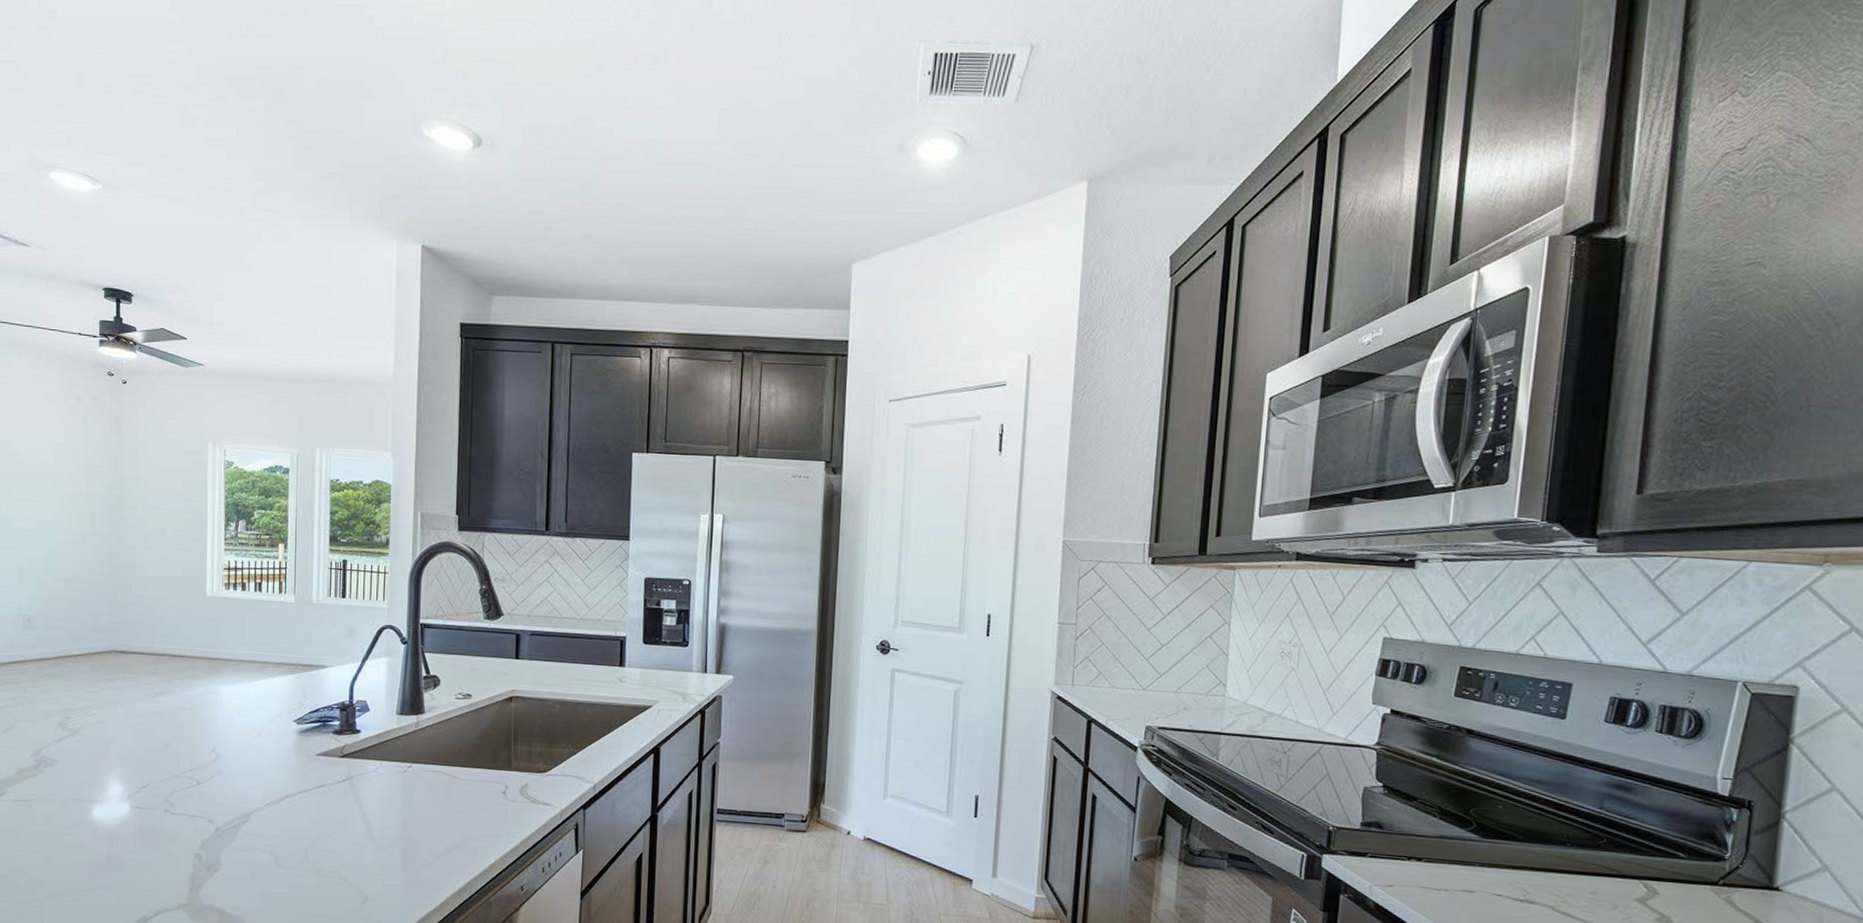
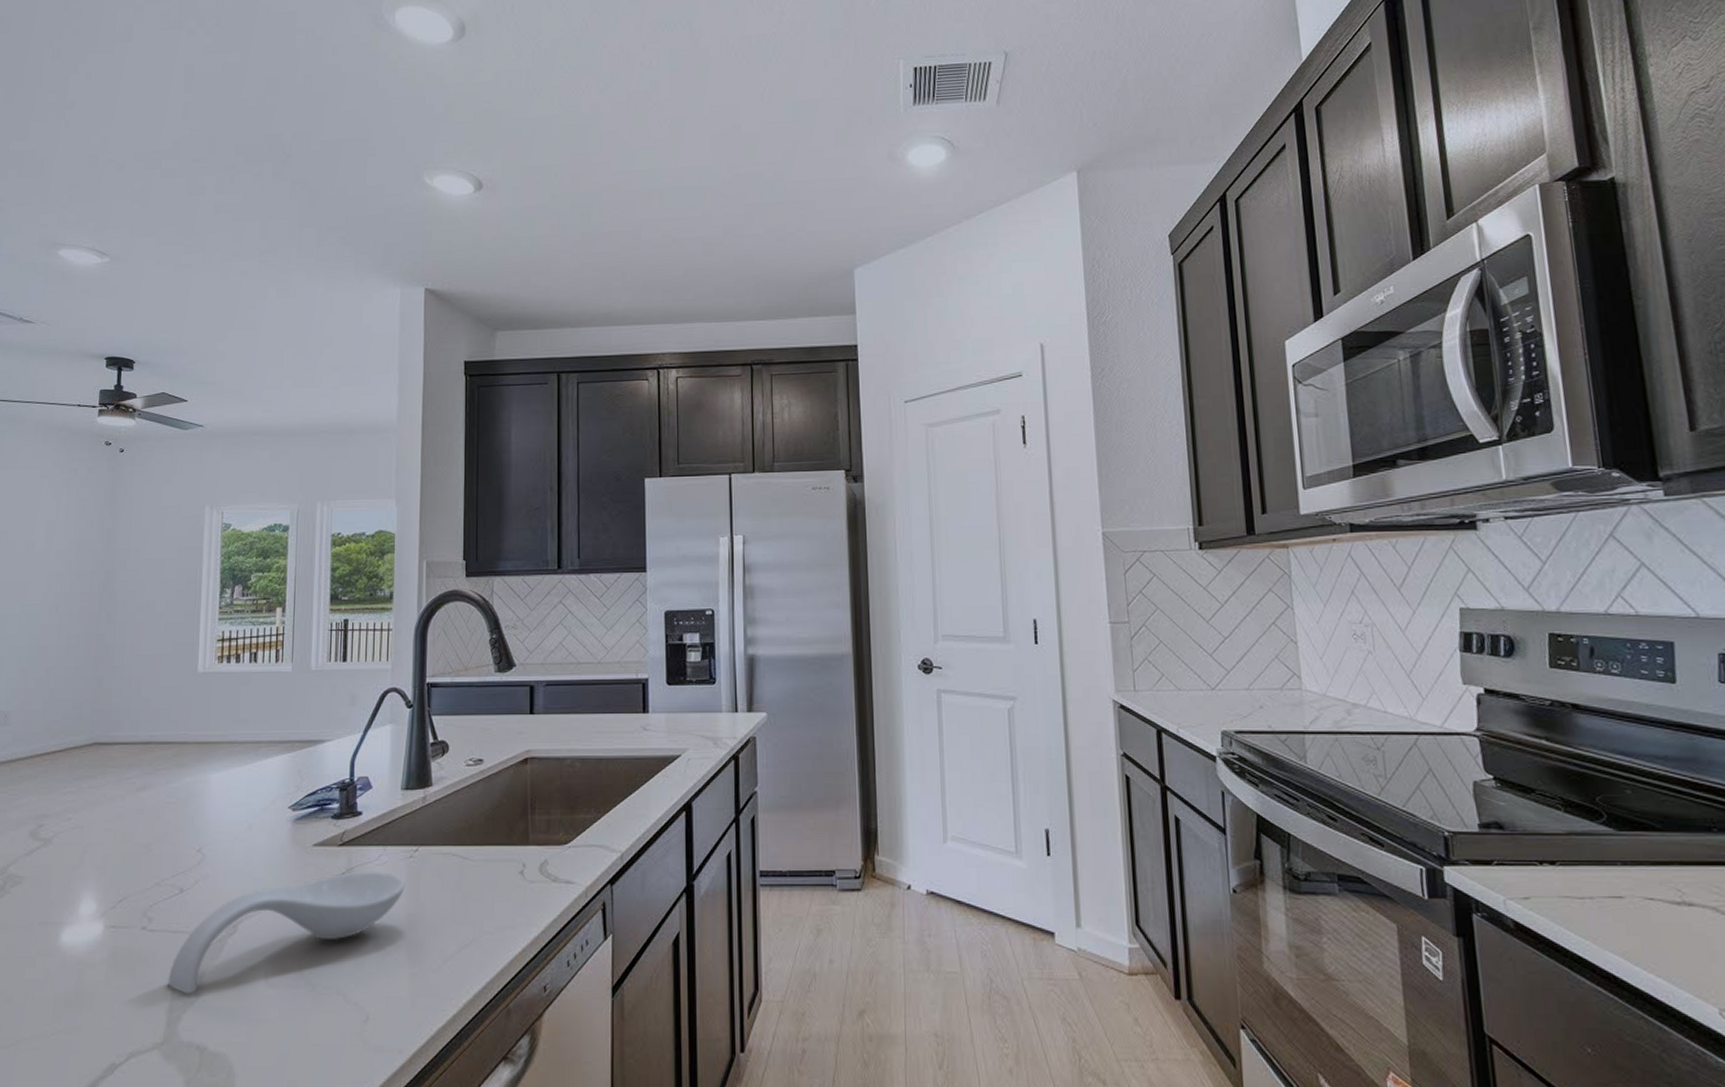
spoon rest: none [189,780,400,867] -> present [167,870,405,994]

